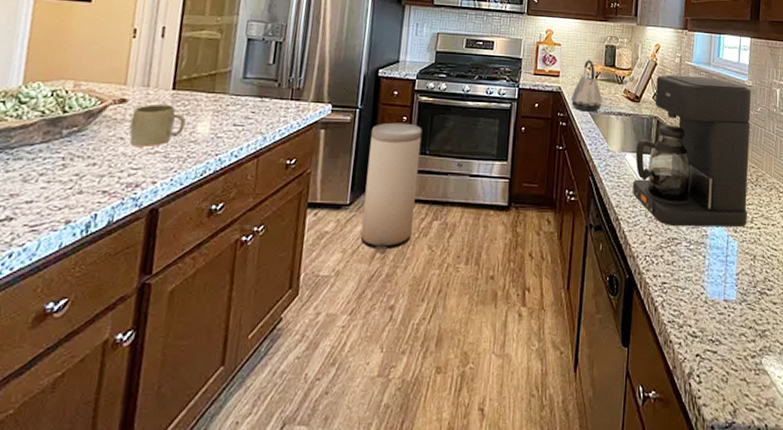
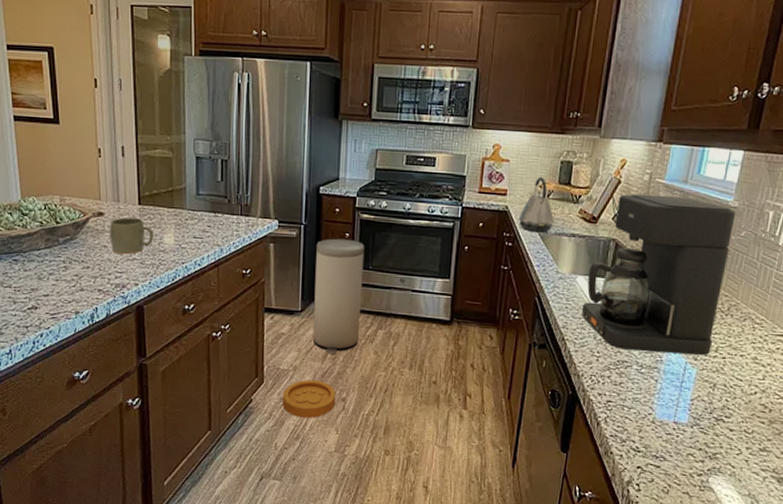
pet bowl: none [319,286,384,336] -> present [283,379,336,418]

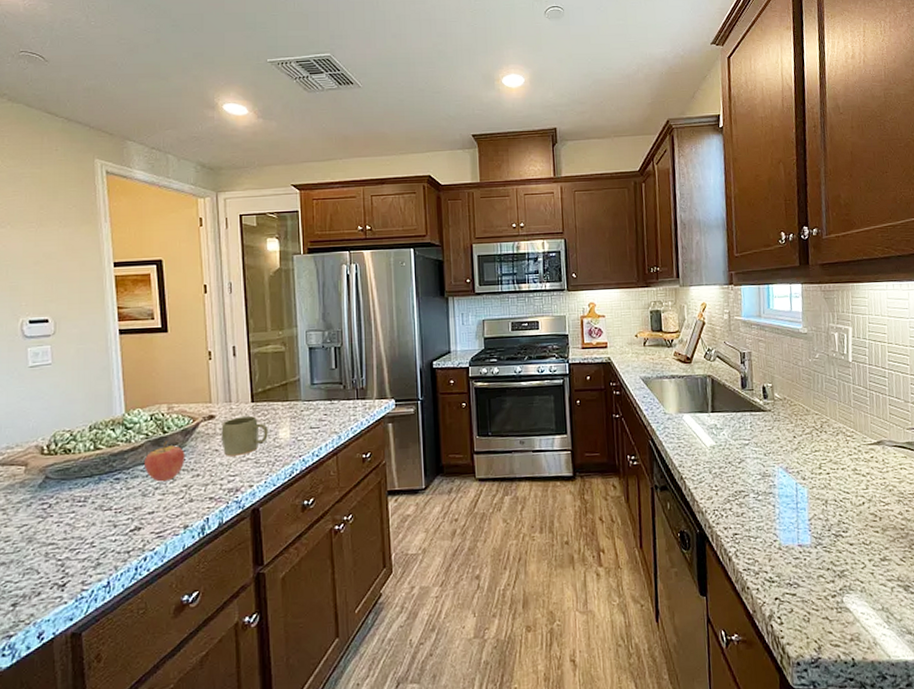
fruit: none [38,231,77,269] -> present [143,440,185,482]
pet bowl: present [283,379,336,418] -> none [414,560,470,605]
pedal bin: present [312,238,365,355] -> none [435,408,487,530]
kettle: present [518,176,555,233] -> none [621,326,654,379]
coffee maker: present [581,193,736,355] -> none [692,329,815,480]

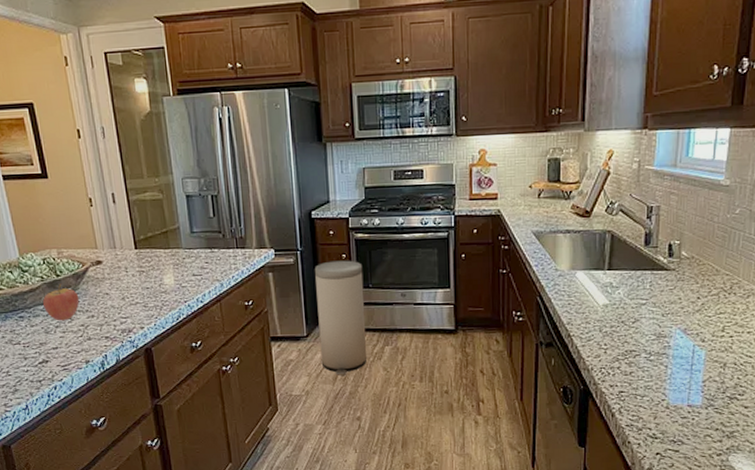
mug: present [221,416,268,457] -> none [109,263,154,301]
pedal bin: none [435,408,487,530] -> present [315,260,368,375]

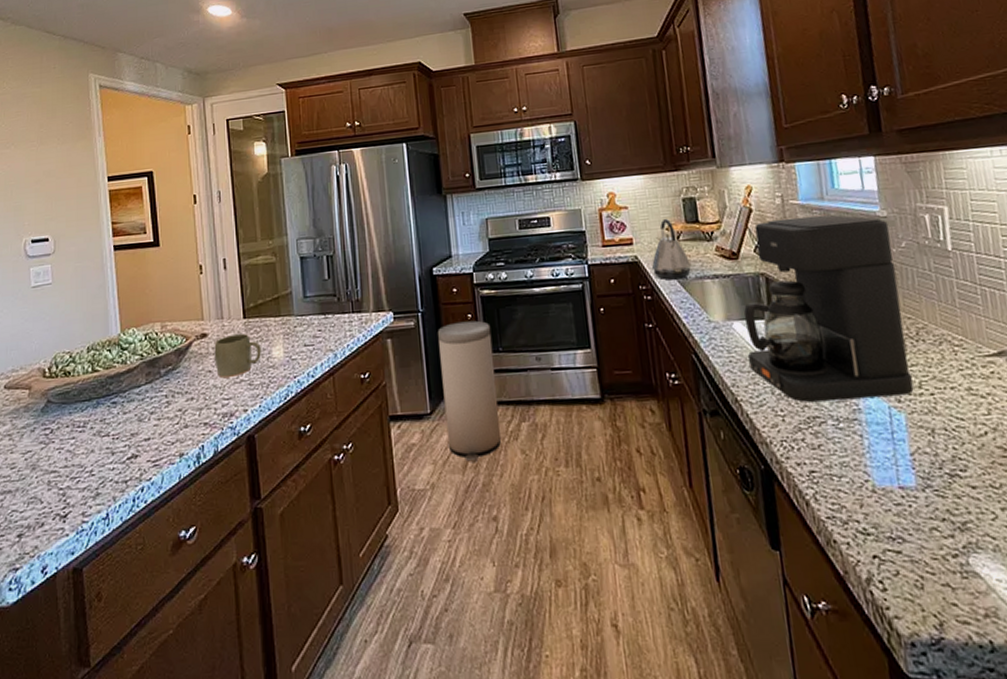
fruit: present [42,283,80,321] -> none [139,361,179,406]
mug: none [109,263,154,301] -> present [214,334,261,379]
kettle: none [511,176,548,233] -> present [651,218,692,280]
coffee maker: none [584,180,729,339] -> present [744,214,914,402]

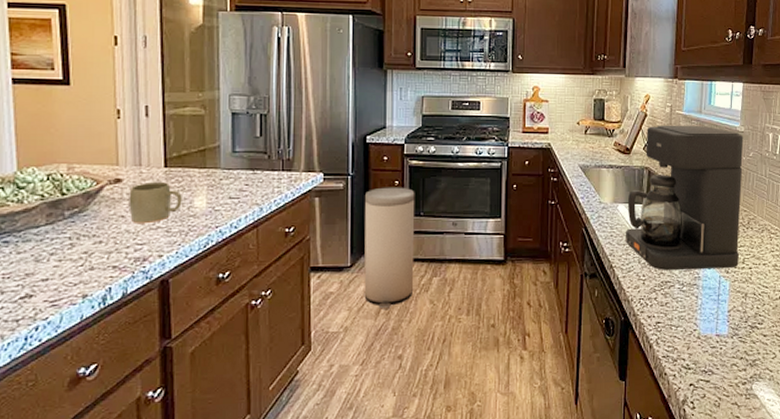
kettle: present [651,218,692,280] -> none [560,114,593,166]

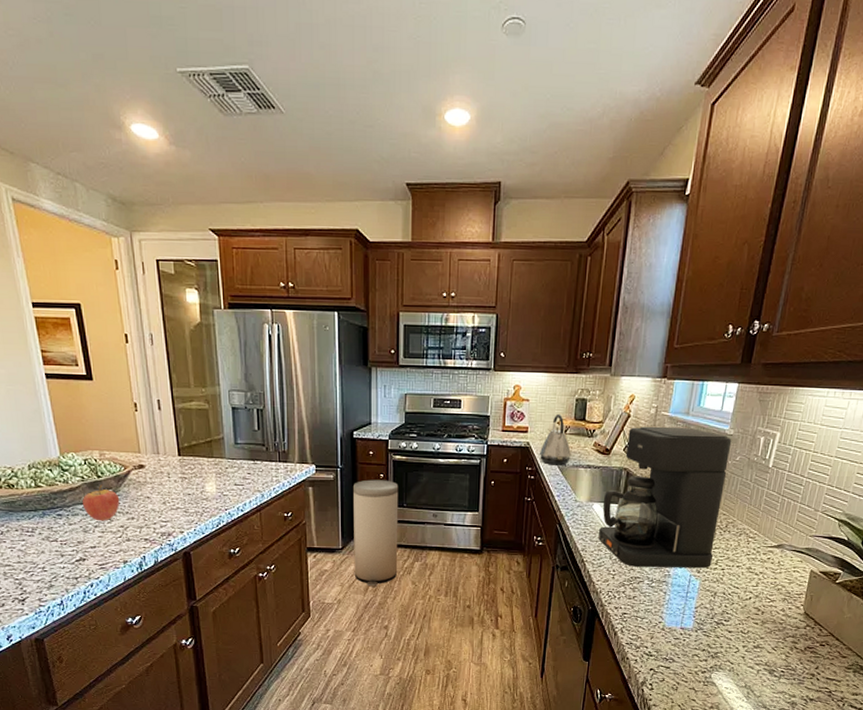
fruit: none [37,203,87,248] -> present [82,484,120,521]
mug: present [128,182,182,224] -> none [151,469,196,505]
kettle: none [560,114,593,166] -> present [539,413,572,465]

